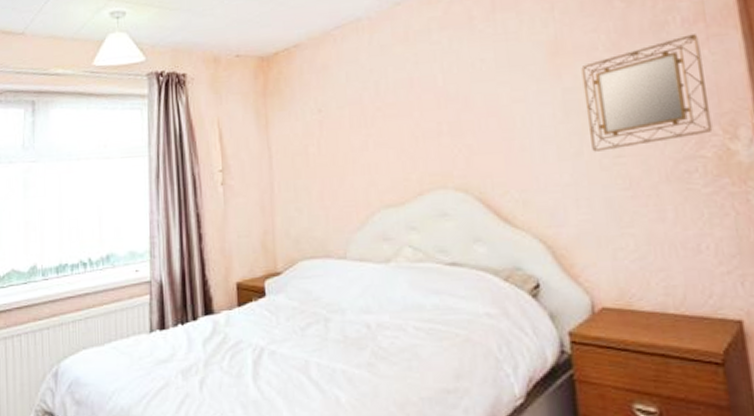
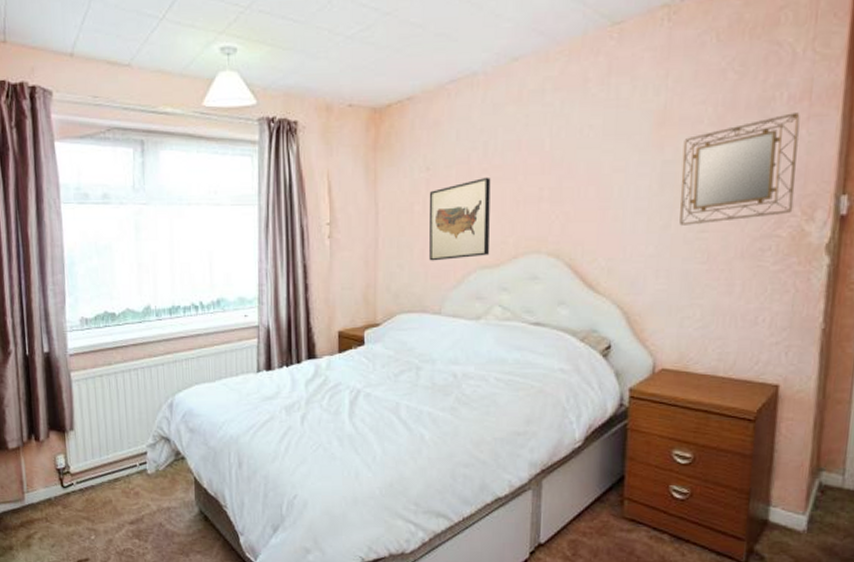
wall art: none [323,115,392,203] -> present [429,177,491,261]

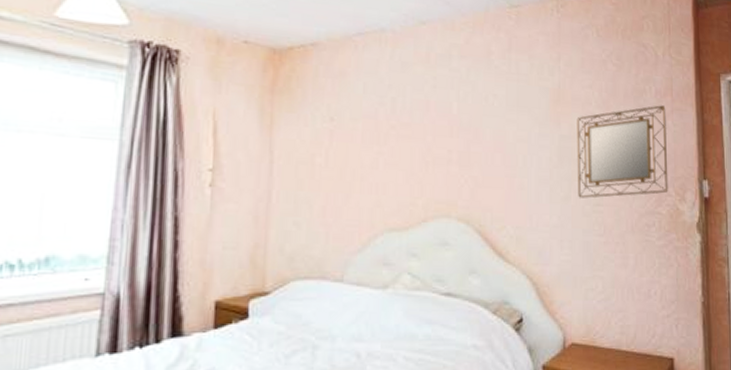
wall art: present [429,177,491,261] -> none [331,134,399,221]

